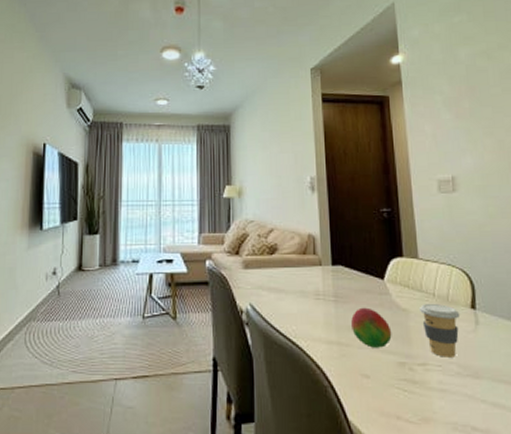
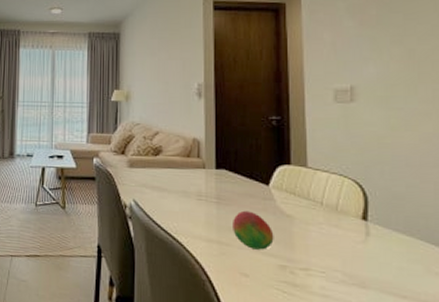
coffee cup: present [420,303,461,357] -> none [306,211,350,266]

